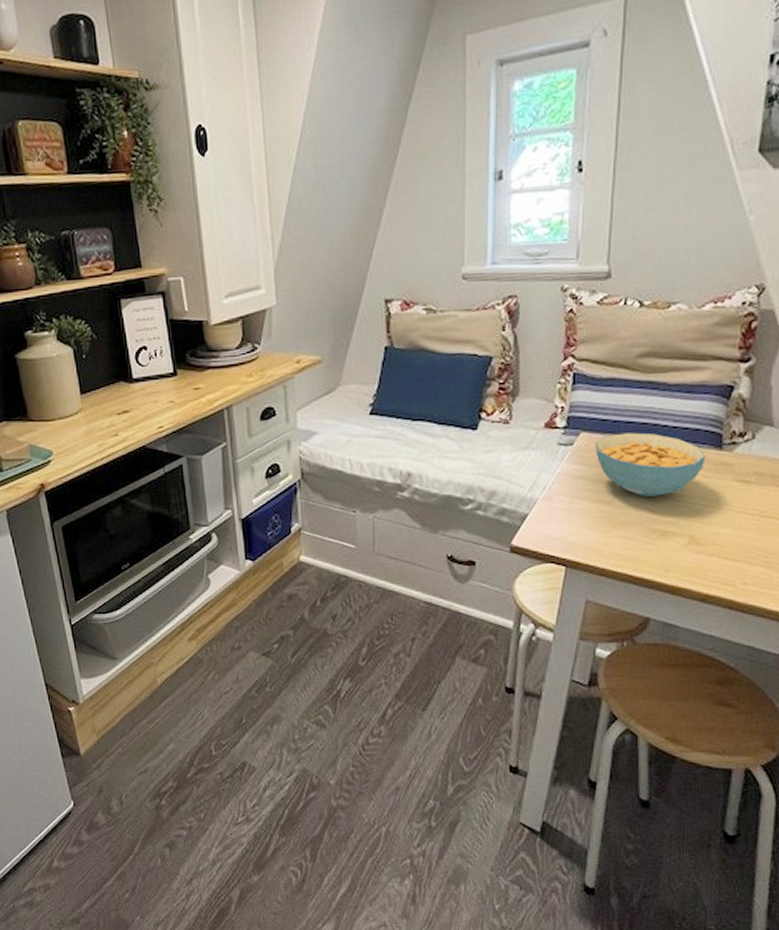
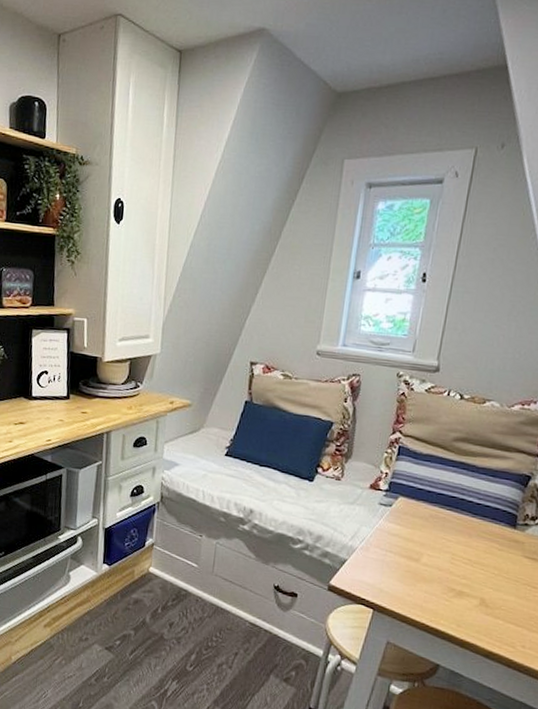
cereal bowl: present [595,432,706,497] -> none [409,502,502,561]

